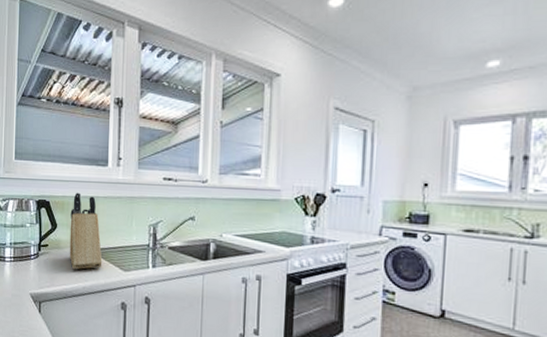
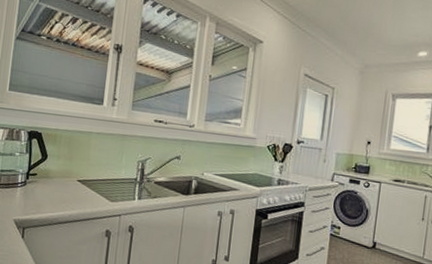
knife block: present [69,192,103,270] -> none [58,127,91,199]

